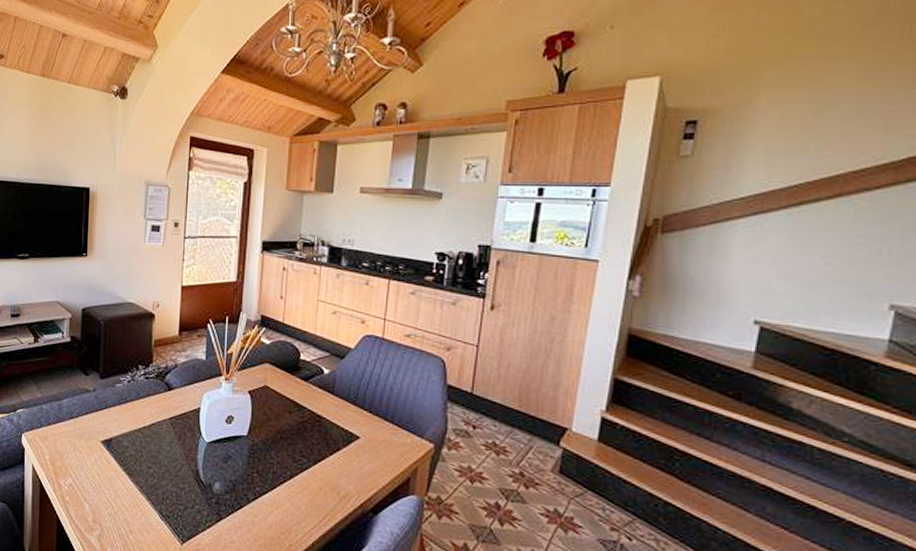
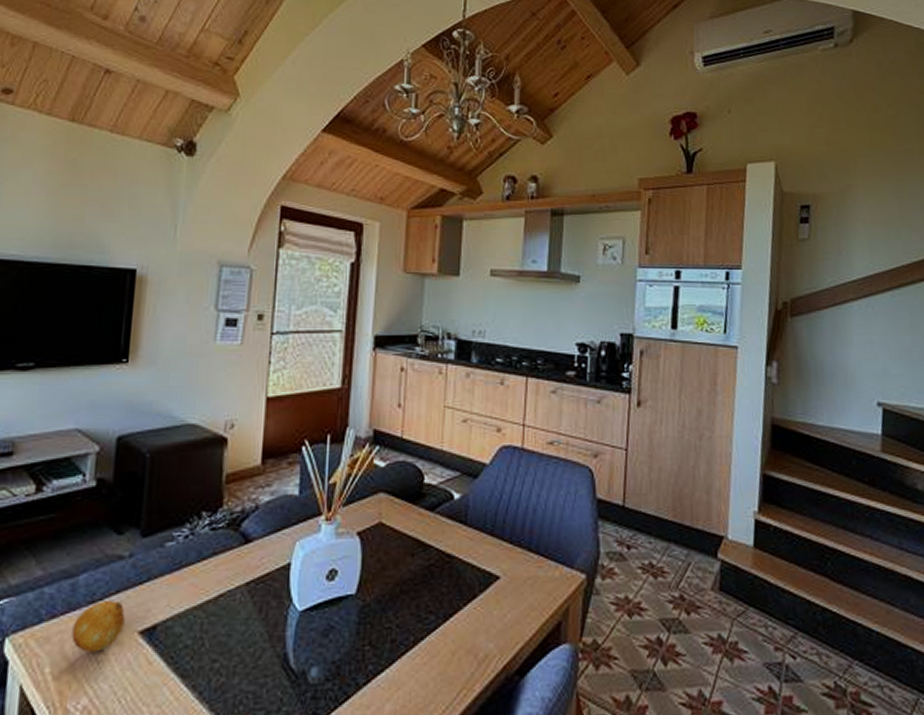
fruit: none [60,418,92,451] -> present [71,600,125,652]

